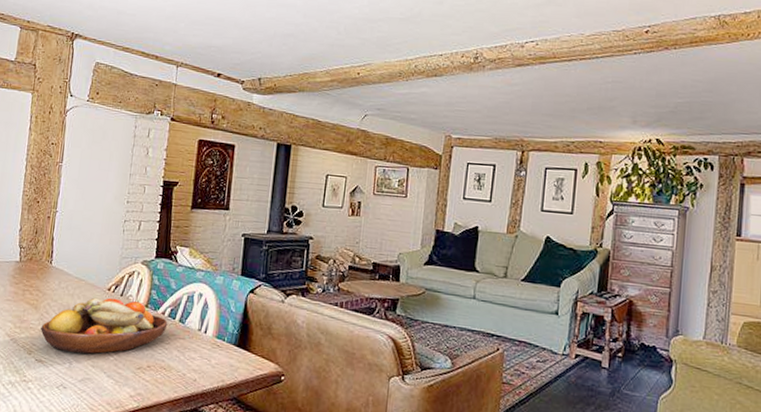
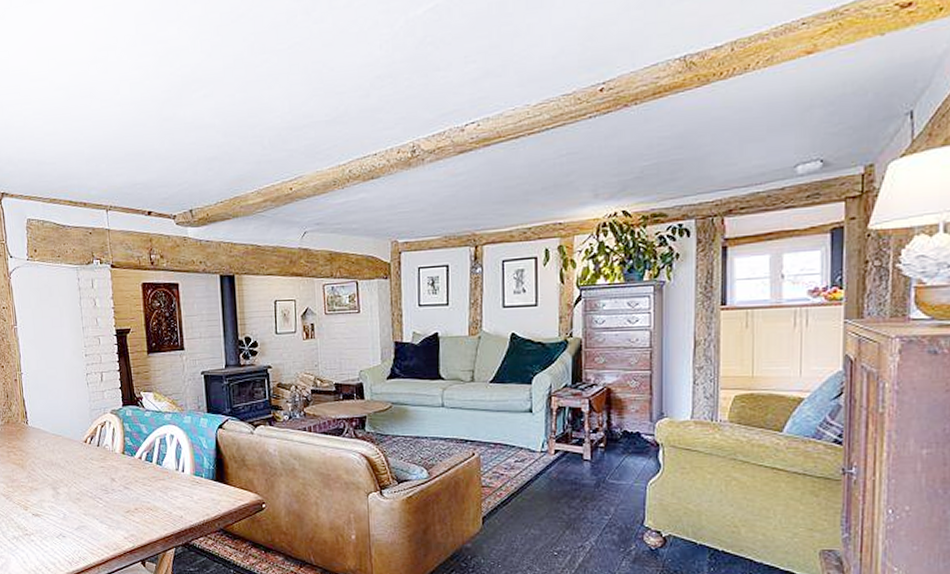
fruit bowl: present [41,297,168,354] -> none [31,449,146,505]

